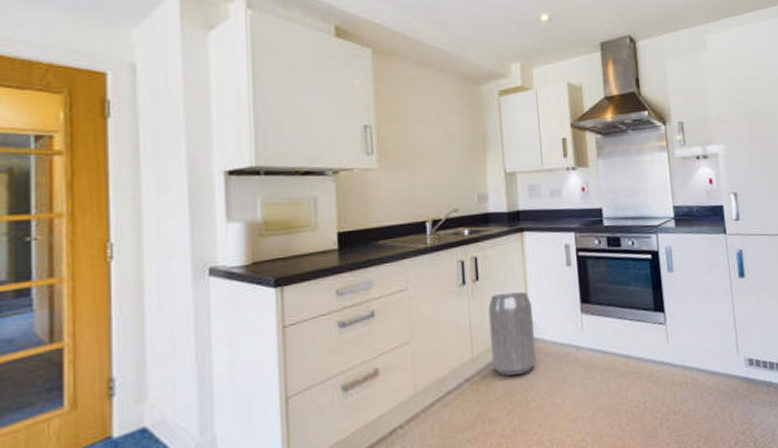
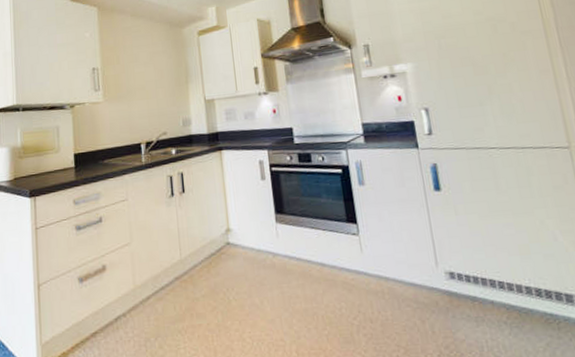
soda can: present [488,292,536,376] -> none [193,203,236,276]

